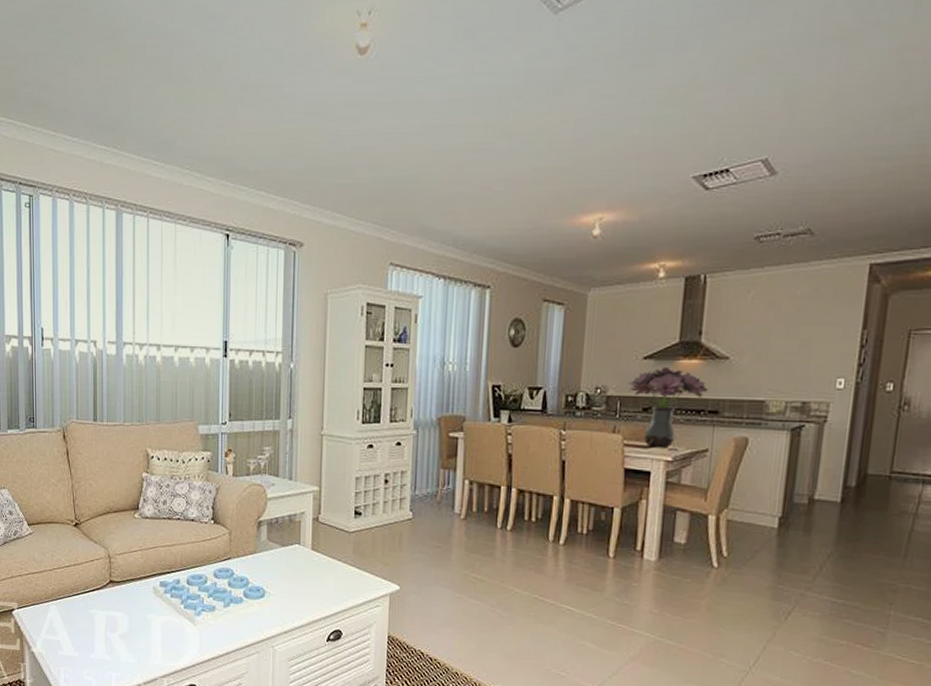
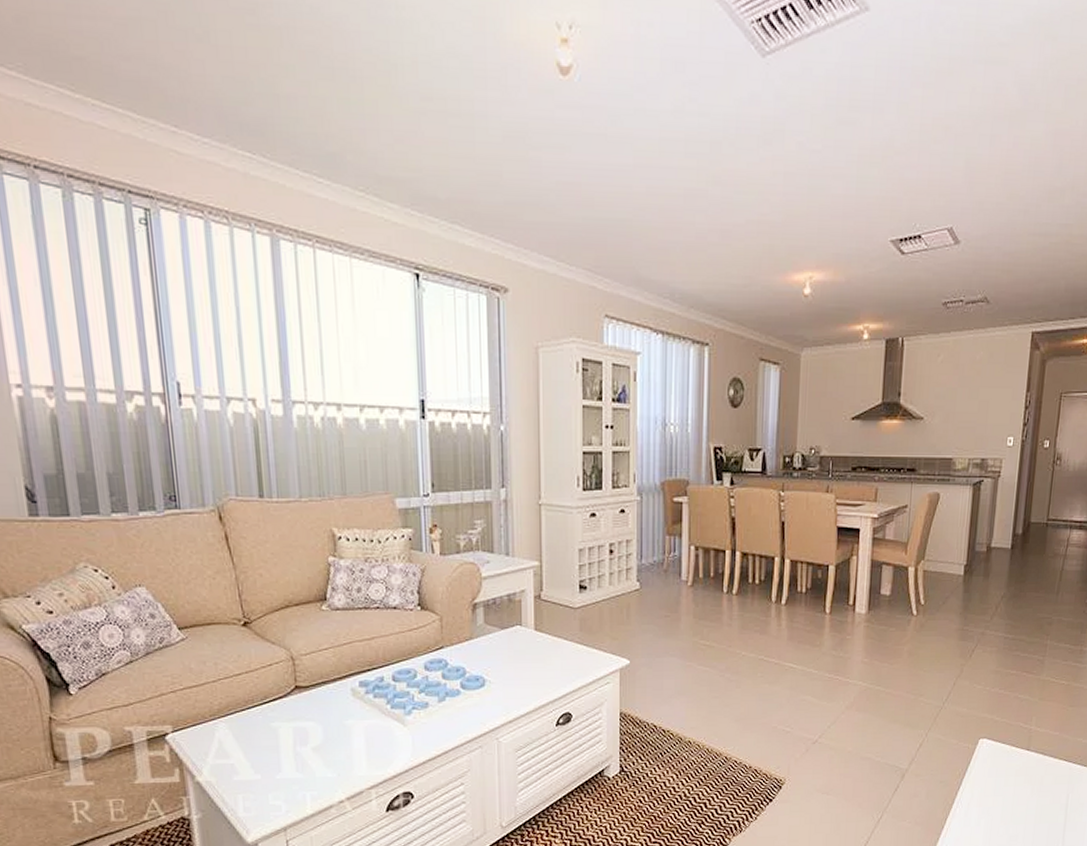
flower arrangement: present [628,366,709,448] -> none [838,427,907,506]

